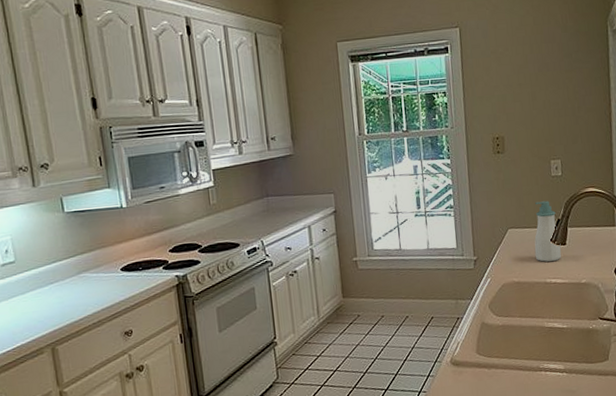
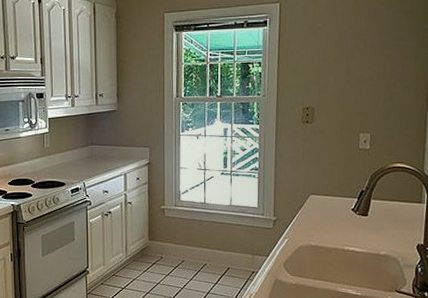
soap bottle: present [534,200,562,262] -> none [335,172,363,231]

